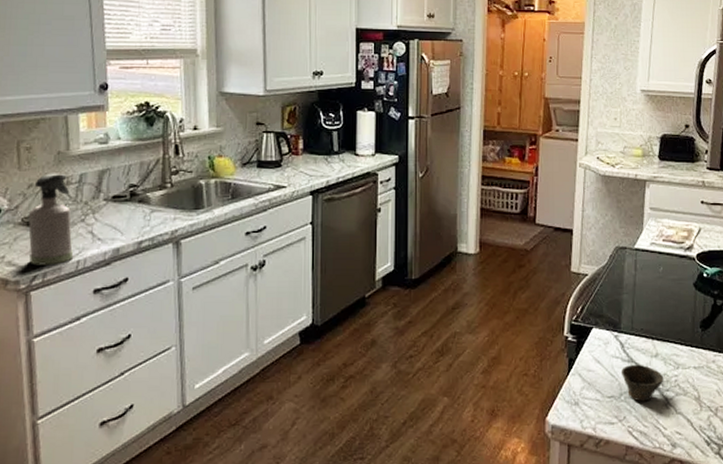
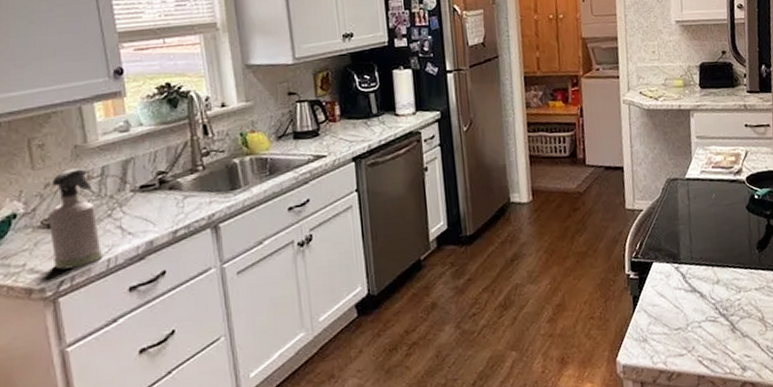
cup: present [622,364,664,402] -> none [685,292,728,330]

